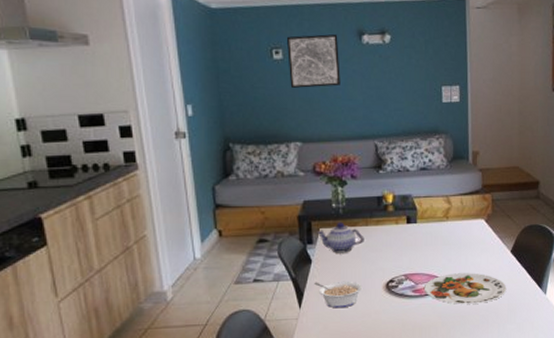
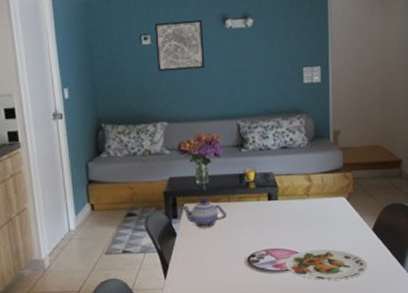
legume: present [314,281,363,309] -> none [179,254,225,281]

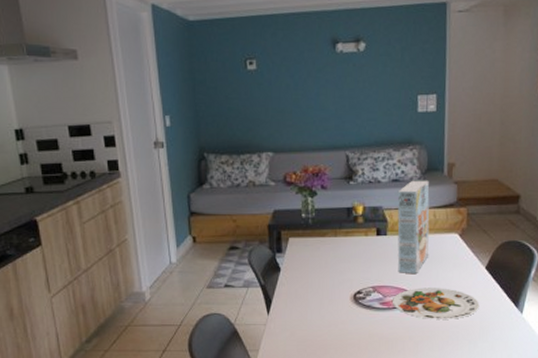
wall art: present [154,19,205,72] -> none [260,43,313,99]
teapot: present [182,198,227,228] -> none [286,232,333,263]
cereal box: none [287,147,319,236] -> present [397,180,430,273]

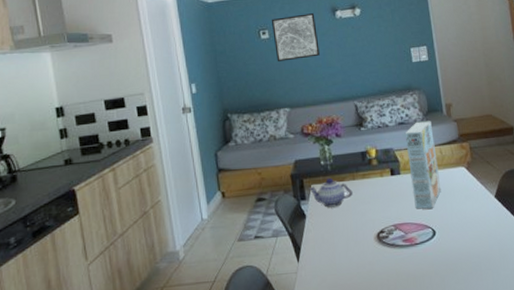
wall art: none [260,43,313,99] -> present [271,12,320,63]
teapot: none [286,232,333,263] -> present [309,177,353,208]
plate: present [393,287,480,319] -> none [414,220,496,252]

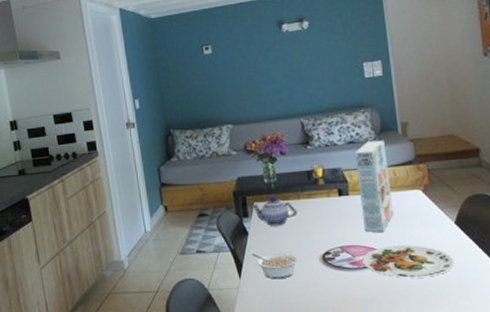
wall art: present [271,12,320,63] -> none [214,26,265,78]
legume: none [310,233,355,261] -> present [252,252,299,280]
plate: none [414,220,496,252] -> present [362,245,454,278]

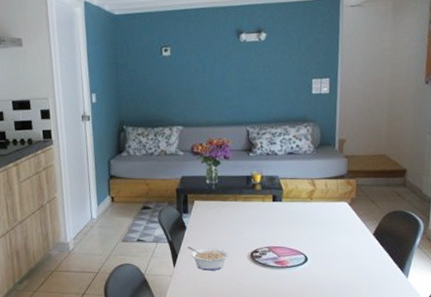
teapot: present [252,196,297,226] -> none [192,196,233,224]
cereal box: present [354,140,394,232] -> none [291,153,322,237]
plate: present [362,245,454,278] -> none [286,249,367,280]

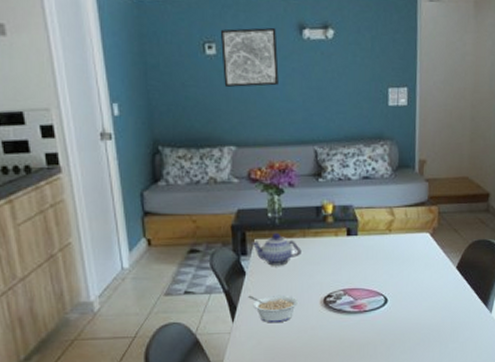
wall art: none [174,33,219,81] -> present [220,27,279,88]
teapot: none [192,196,233,224] -> present [252,232,302,266]

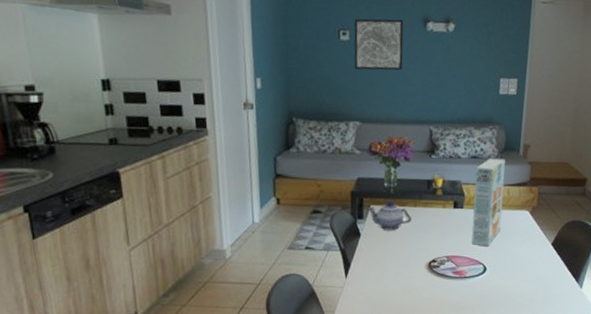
legume: present [248,295,299,323] -> none [361,254,406,282]
cereal box: none [368,177,401,275] -> present [471,158,506,246]

